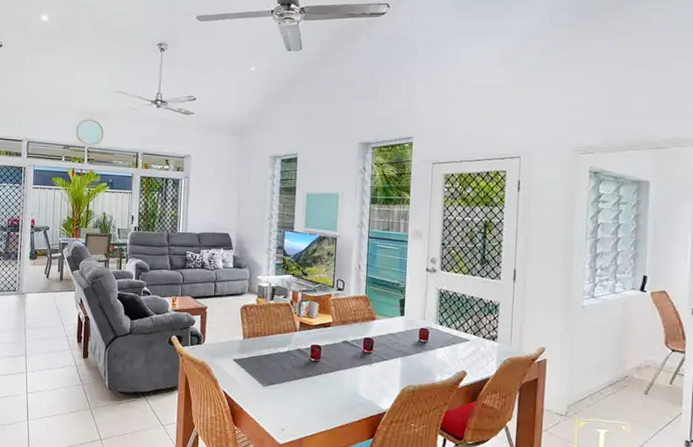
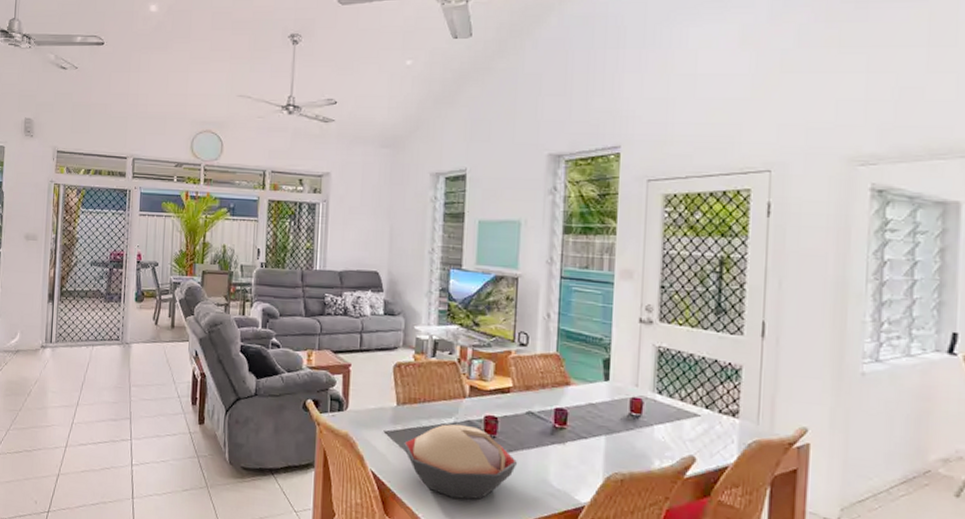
decorative bowl: none [249,352,336,411] -> present [404,424,518,500]

